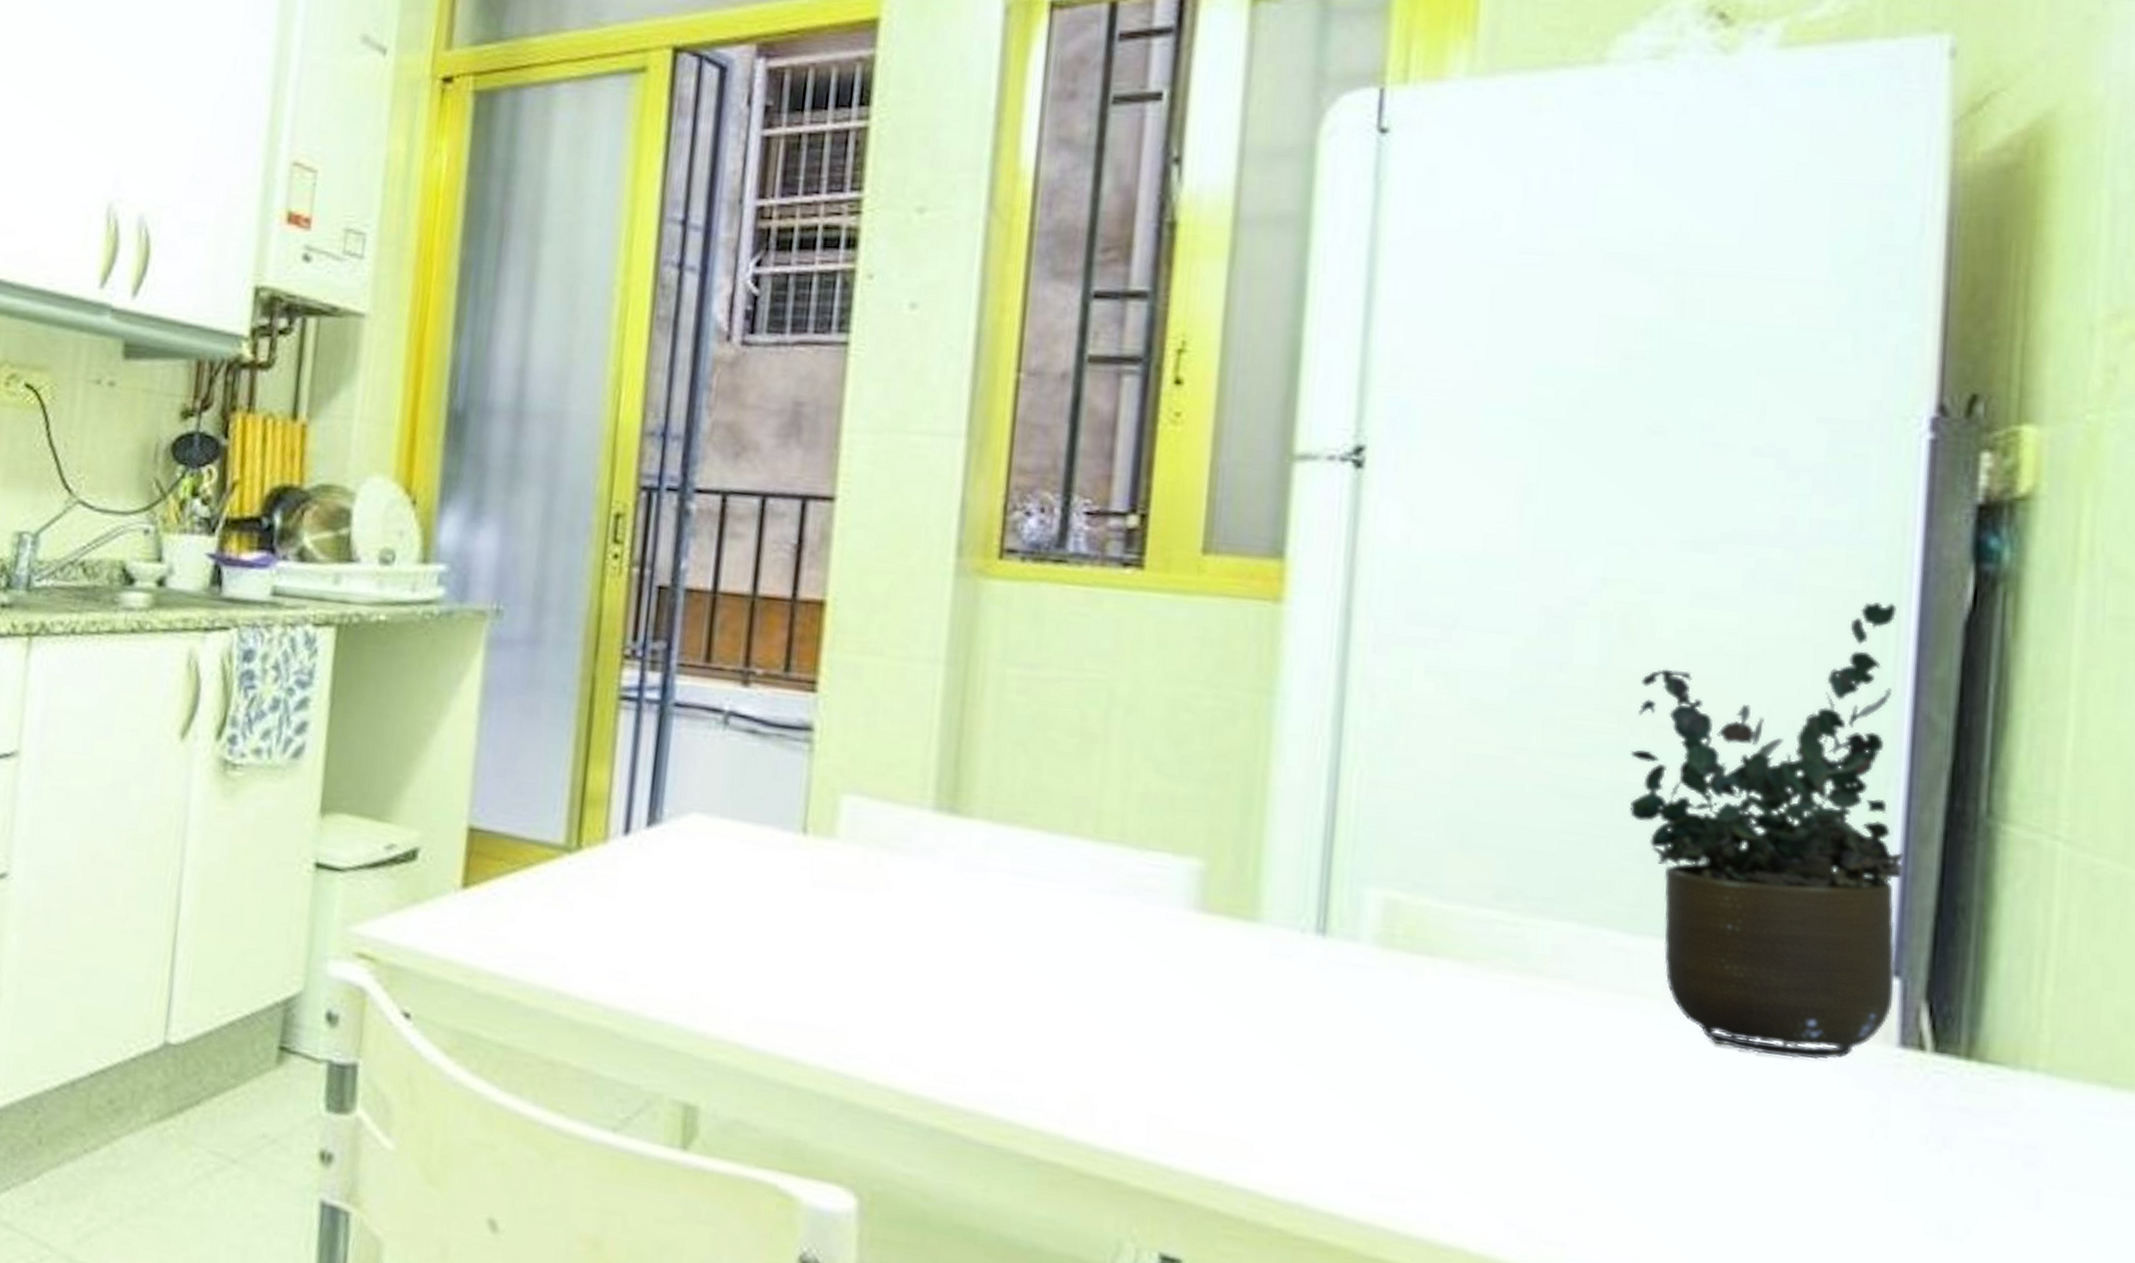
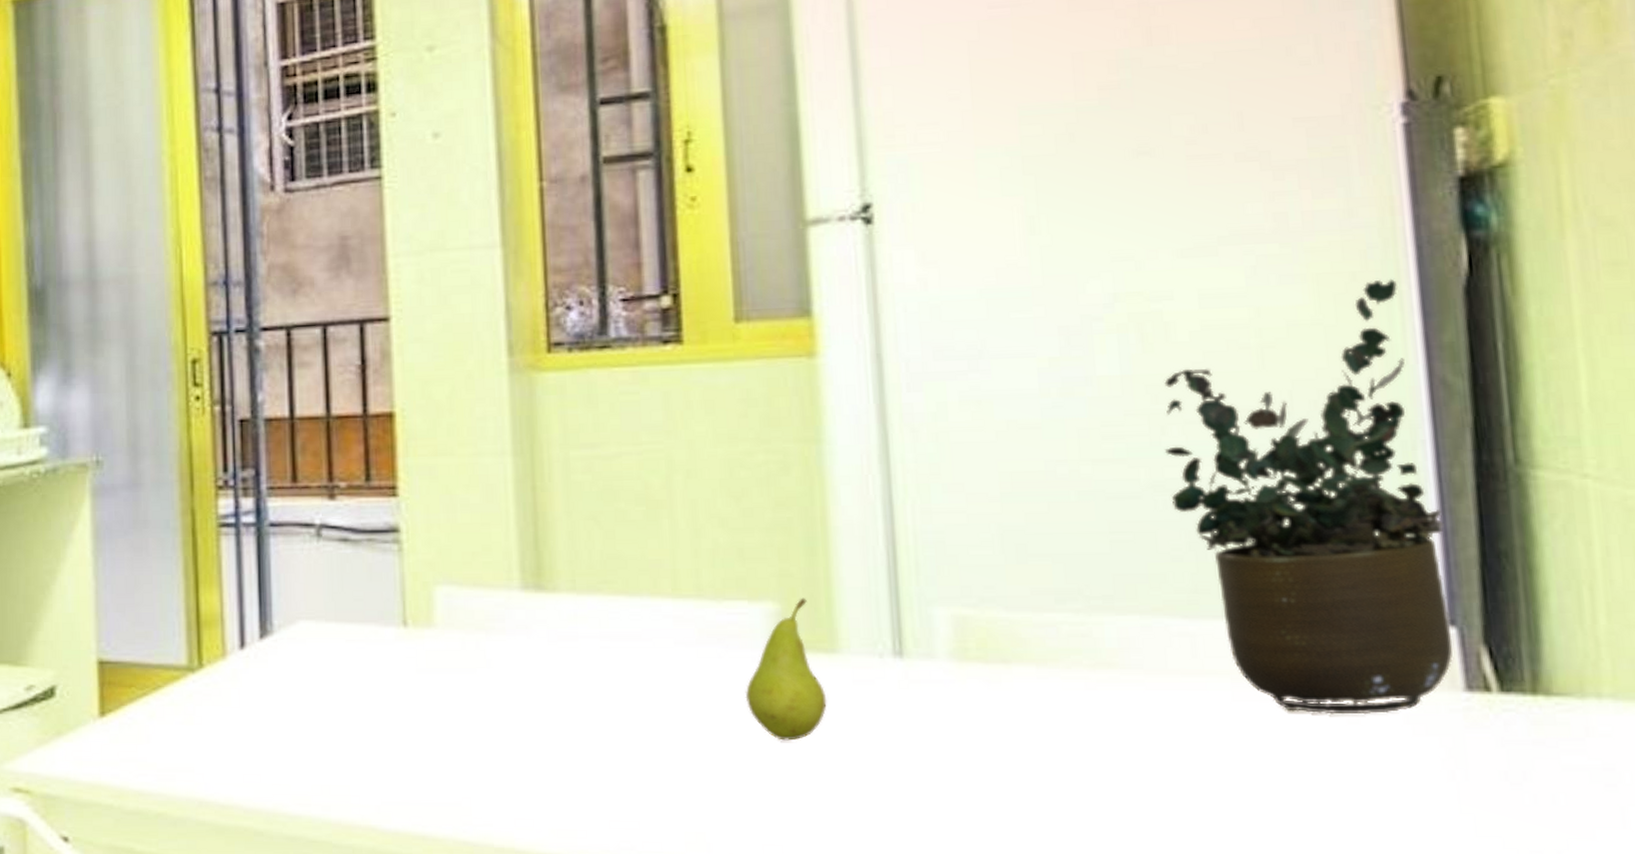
fruit: none [1154,858,1240,1009] -> present [745,597,827,741]

